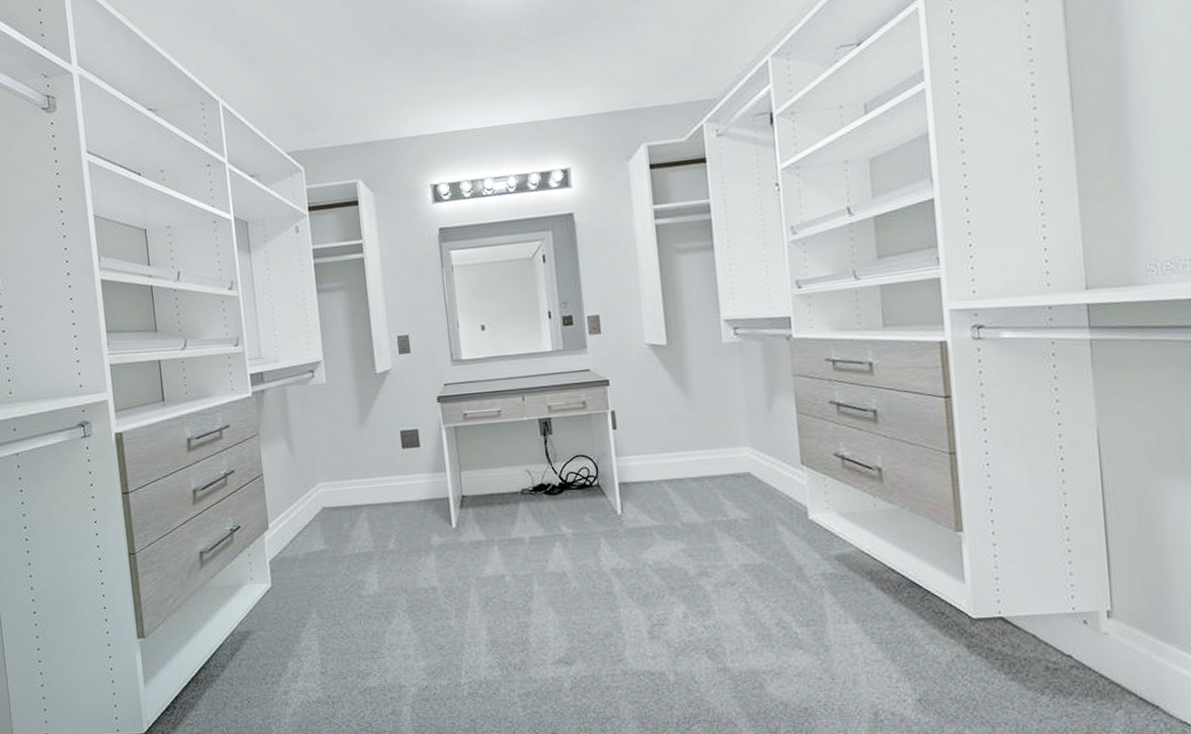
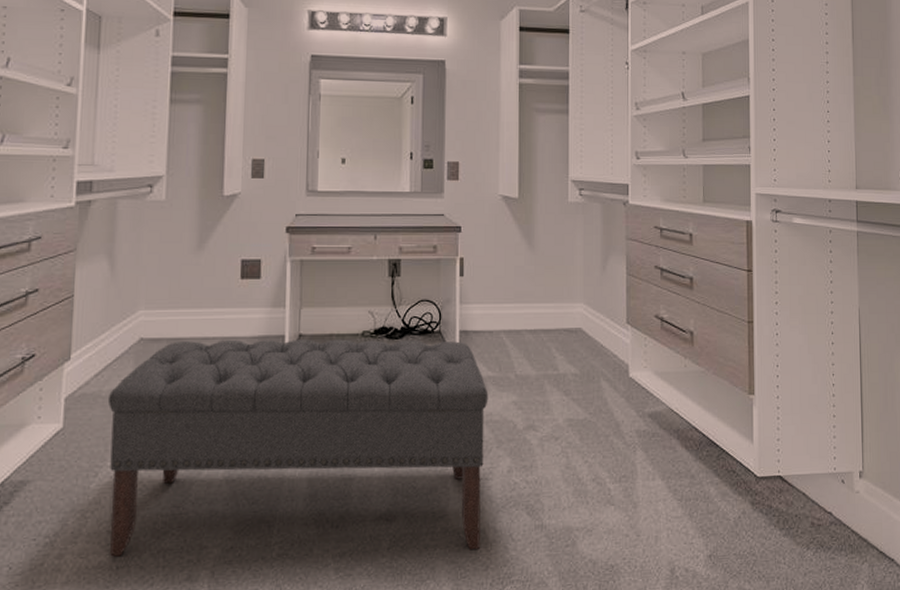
bench: none [304,493,662,694] -> present [109,339,489,557]

